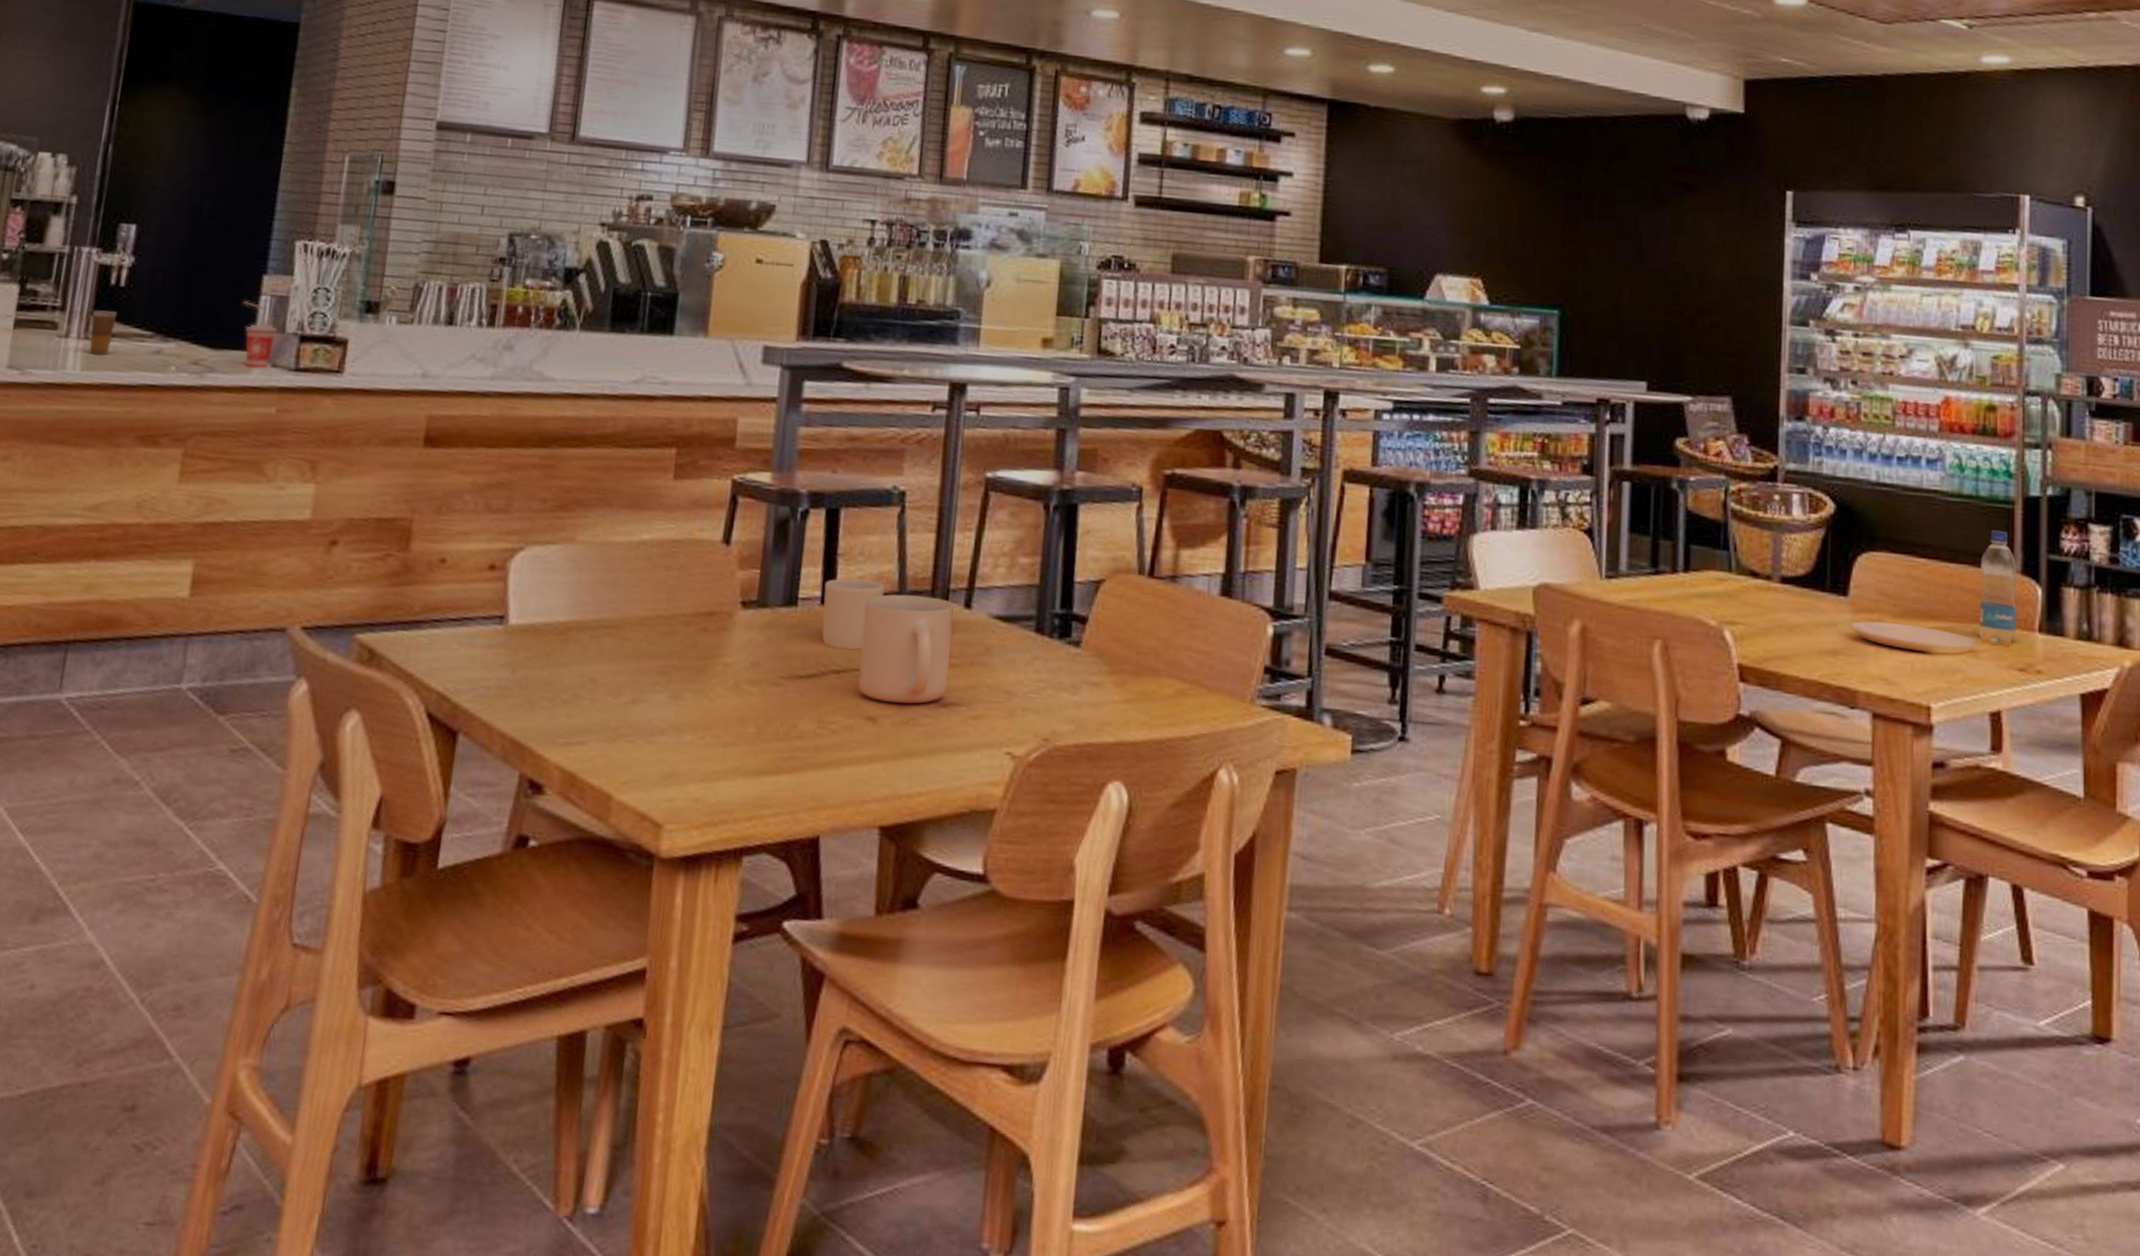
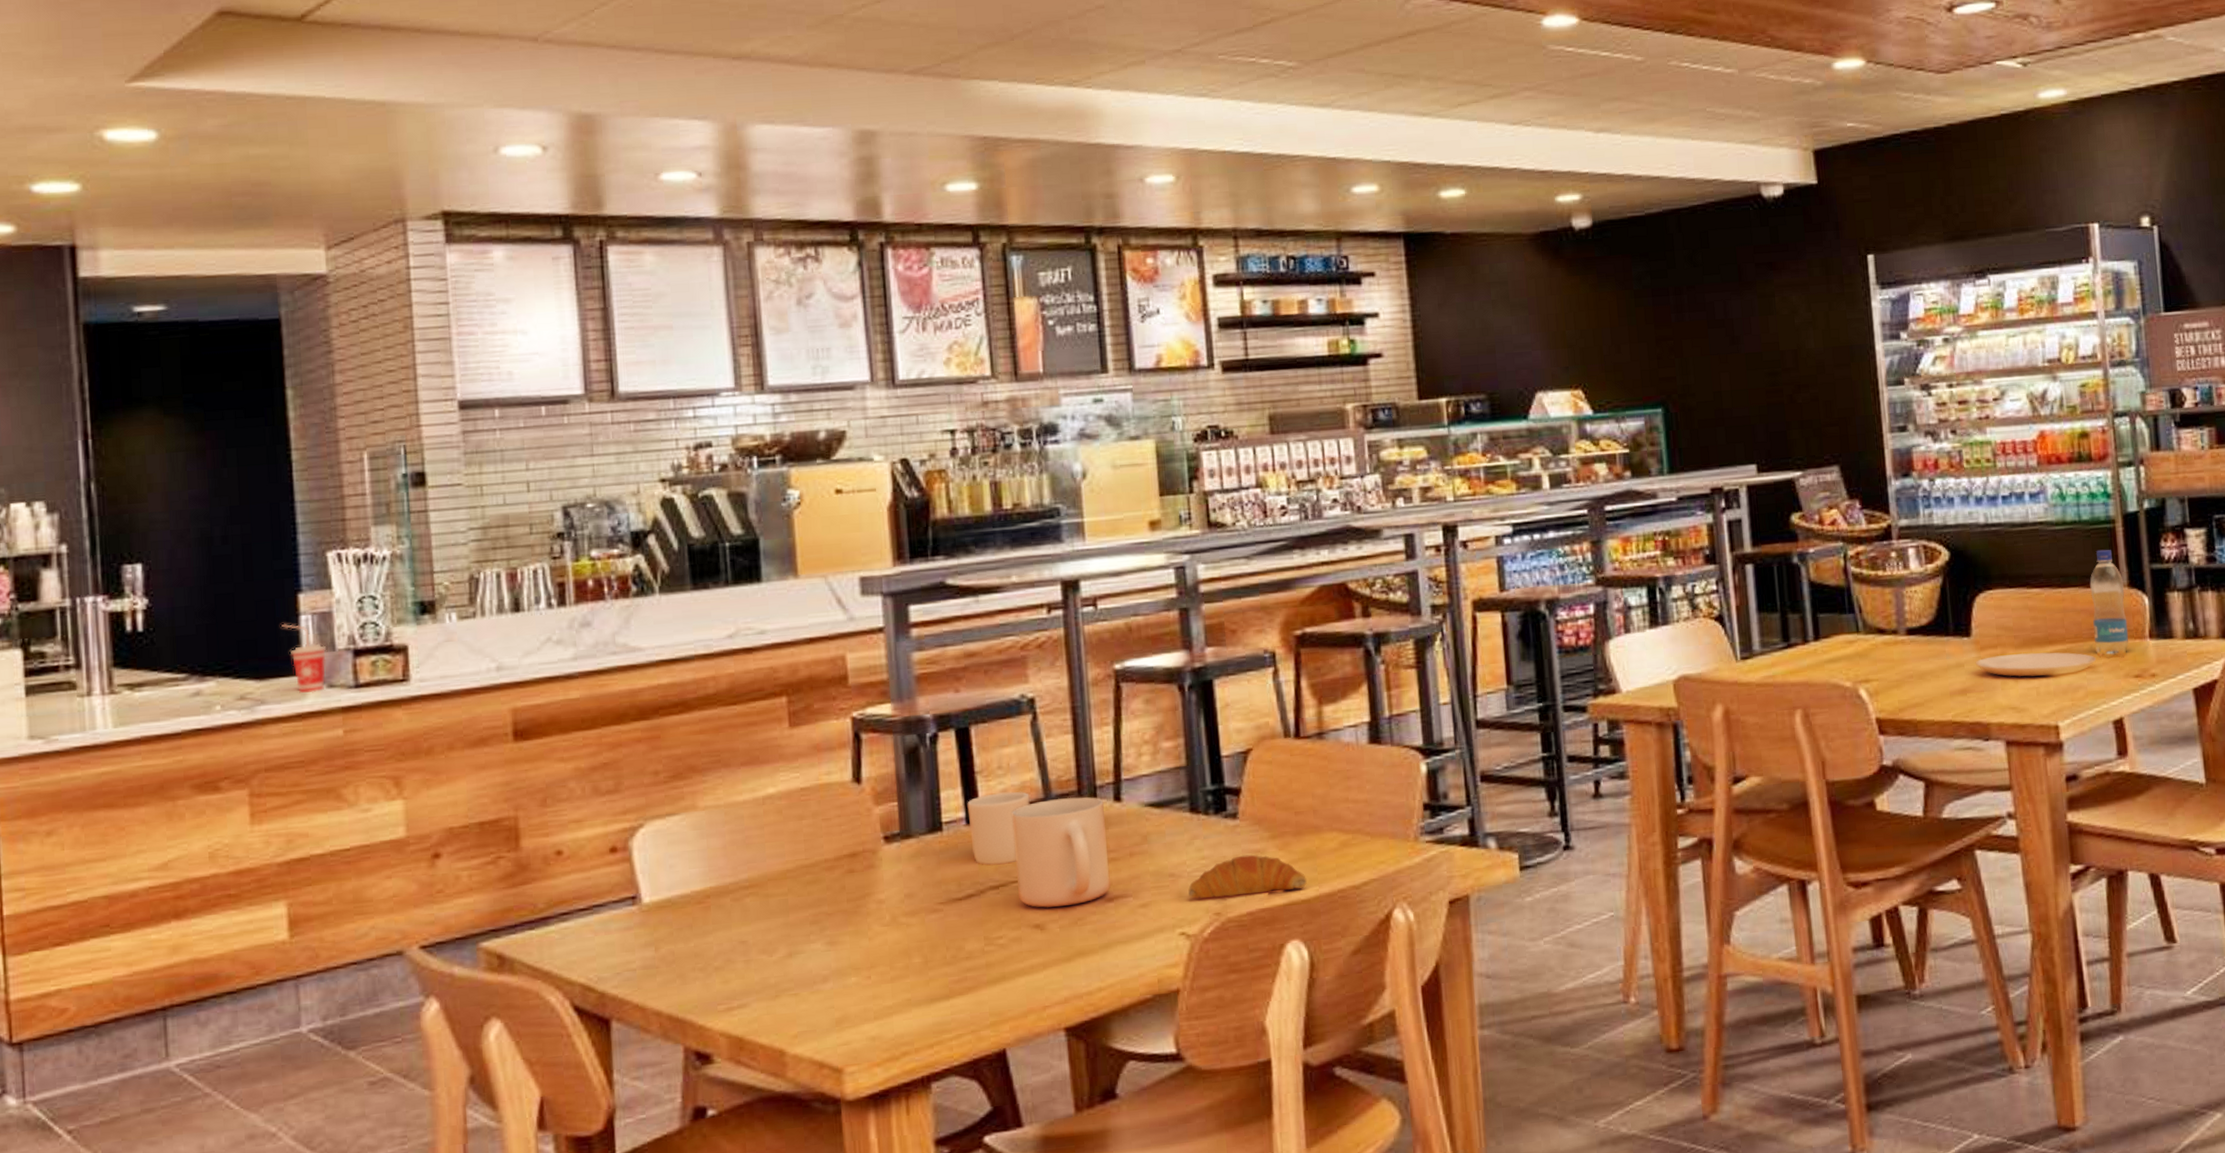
beverage cup: present [89,310,118,356] -> none [112,659,142,709]
croissant: none [1021,685,1138,730] -> present [1188,854,1307,899]

